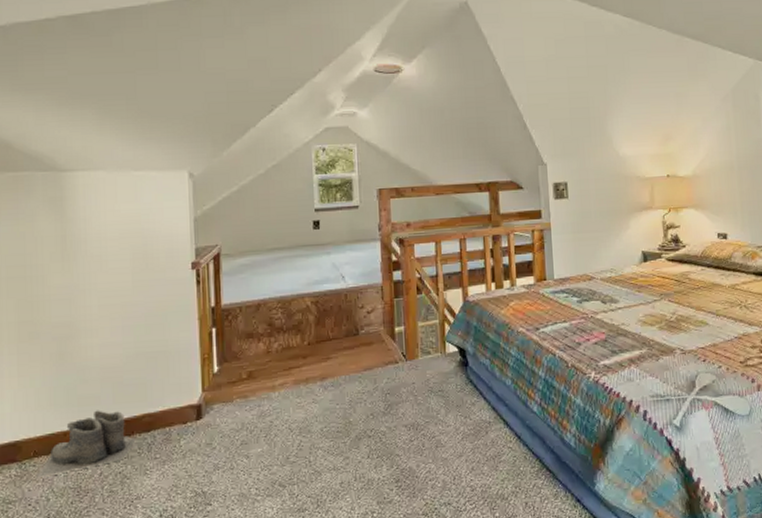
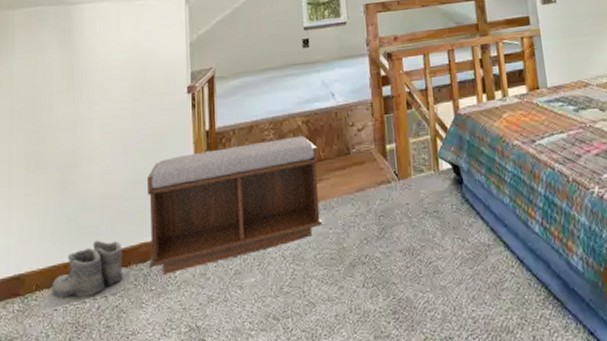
bench: none [150,315,329,444] -> present [147,135,322,275]

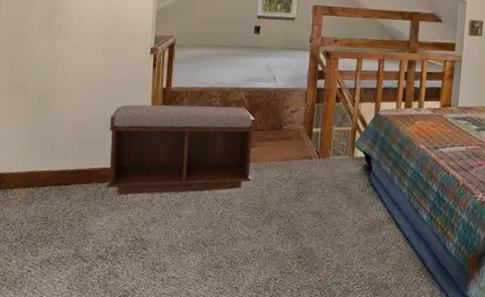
boots: present [36,240,131,314] -> none [14,158,92,206]

